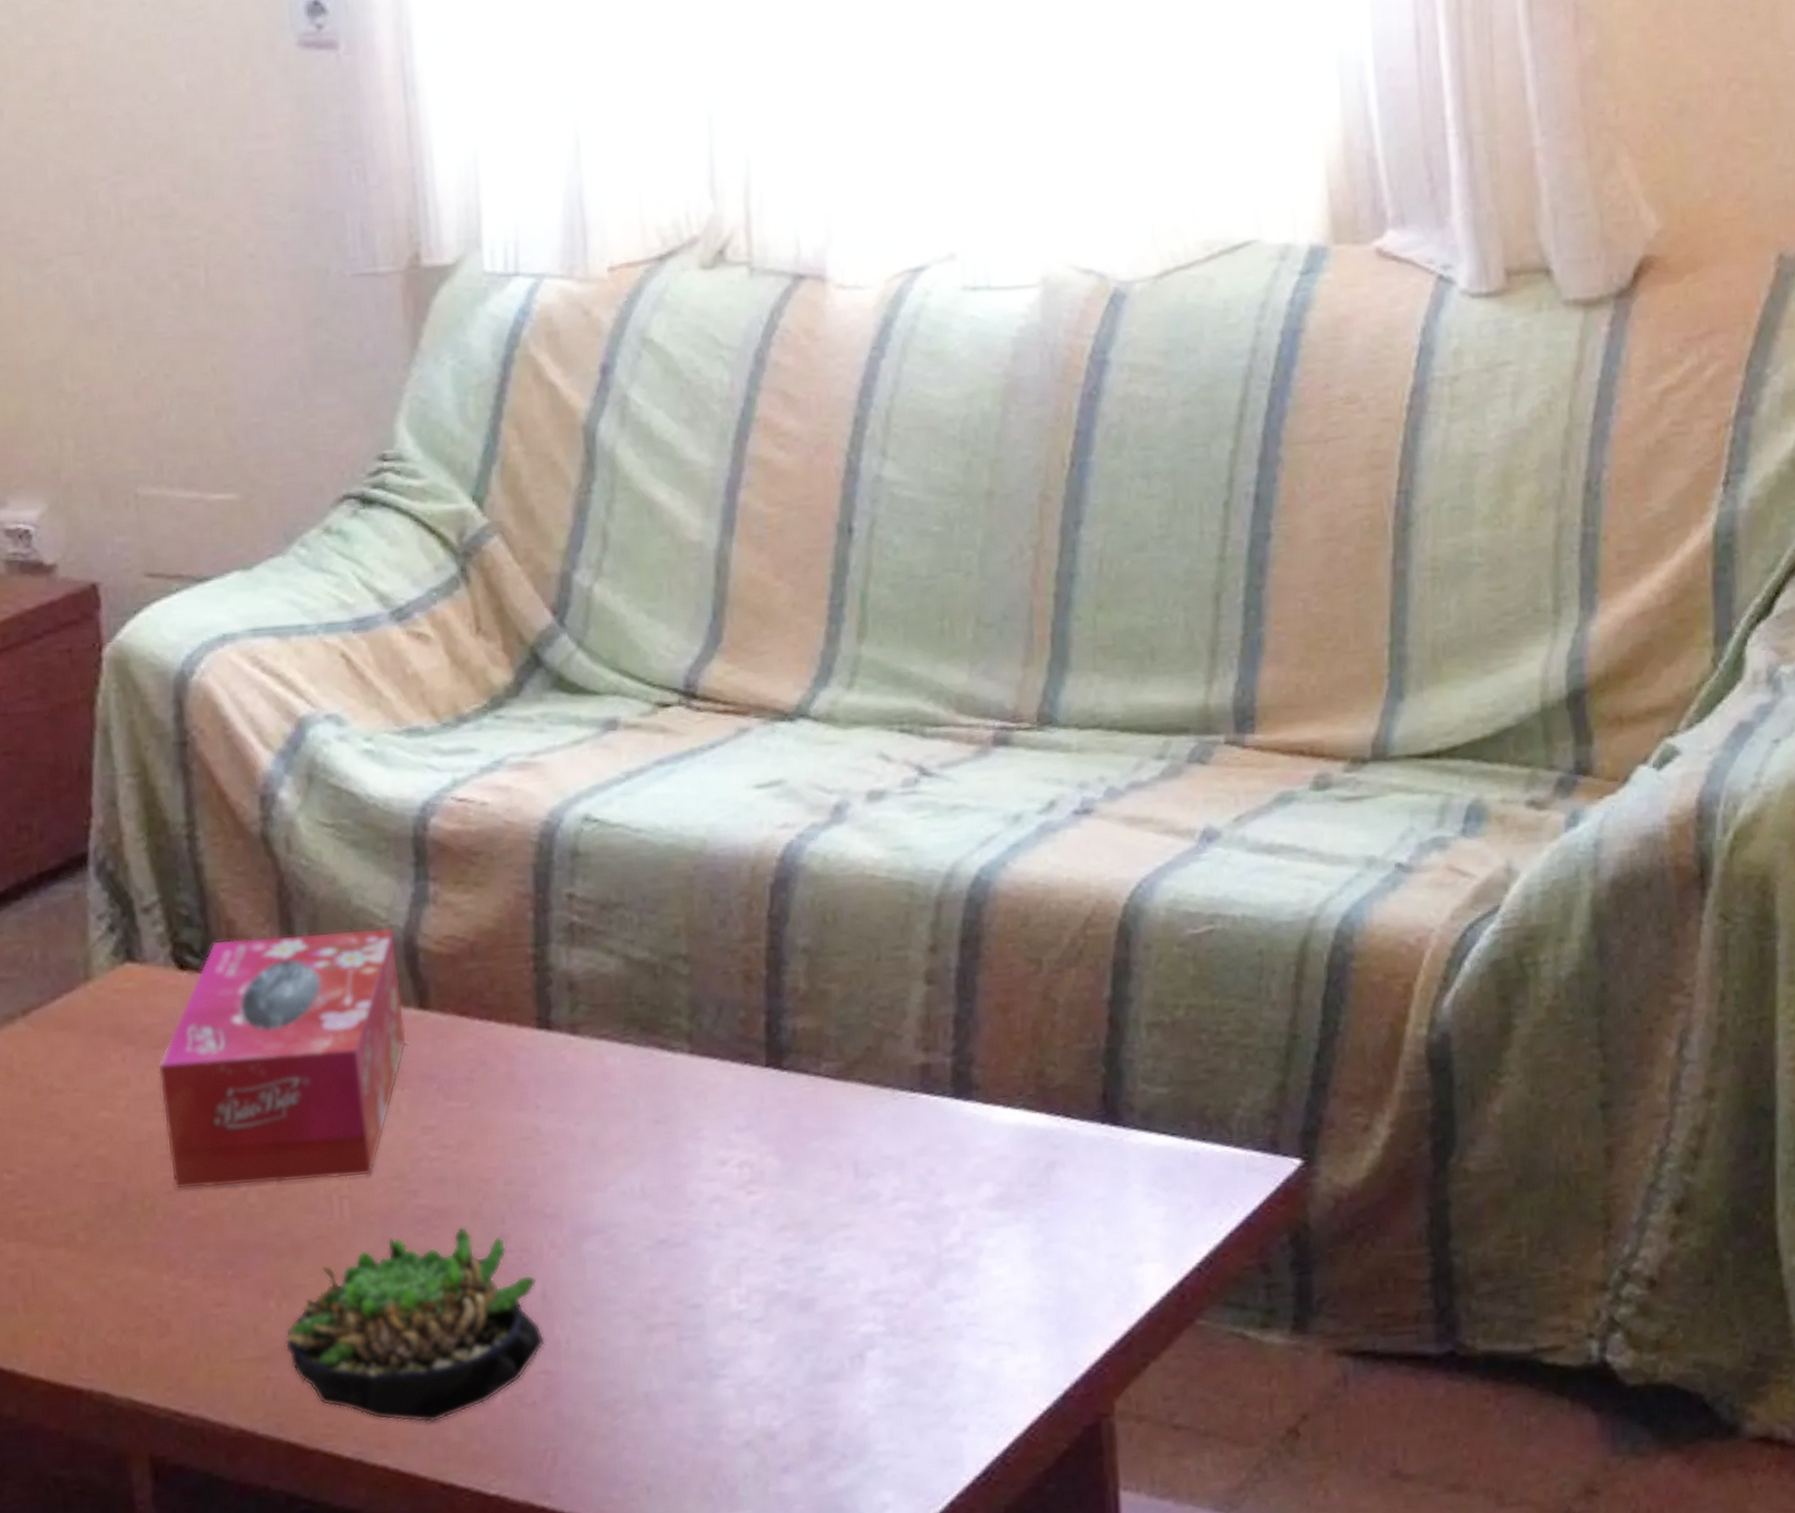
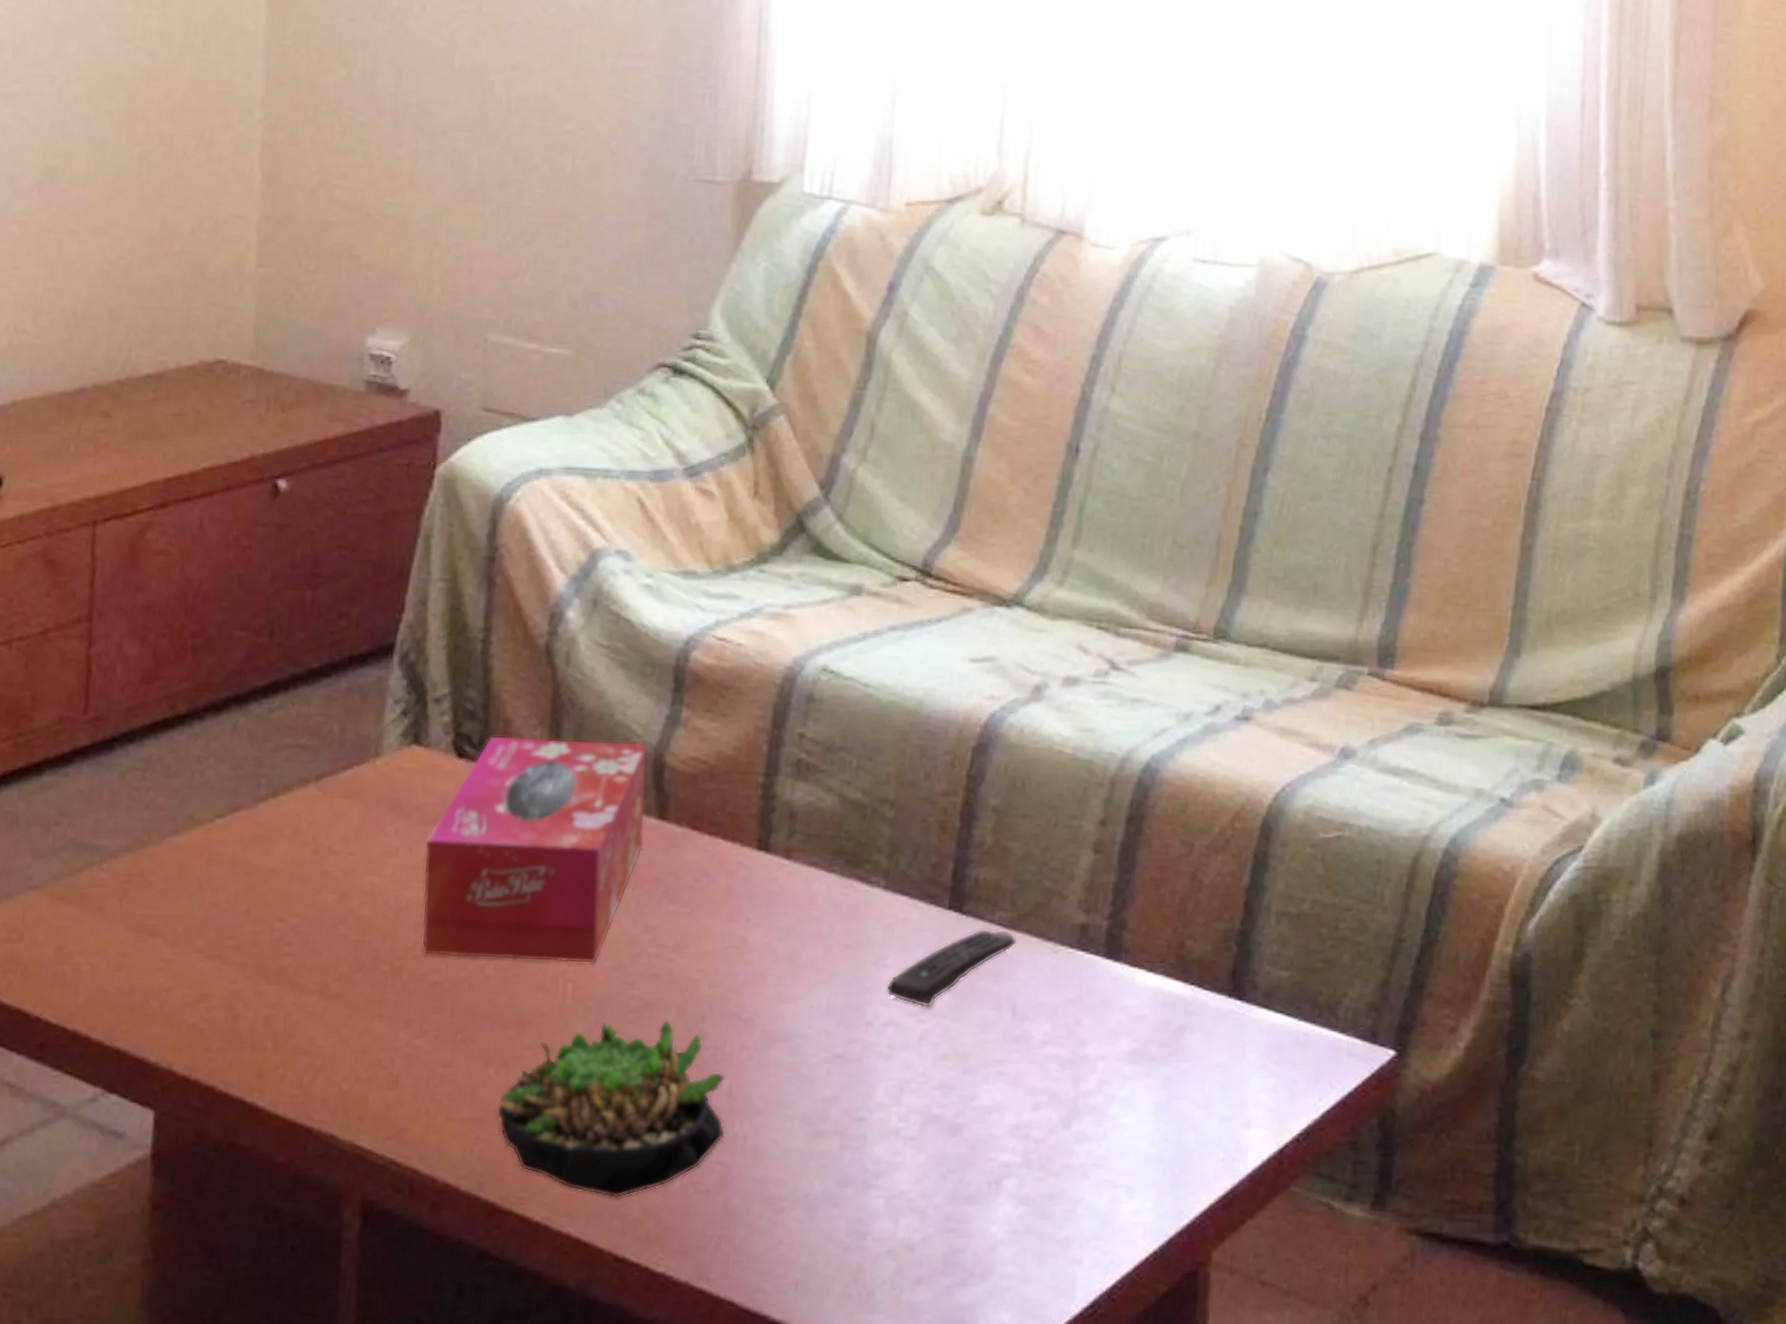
remote control: none [706,1082,850,1178] -> present [886,929,1017,1007]

